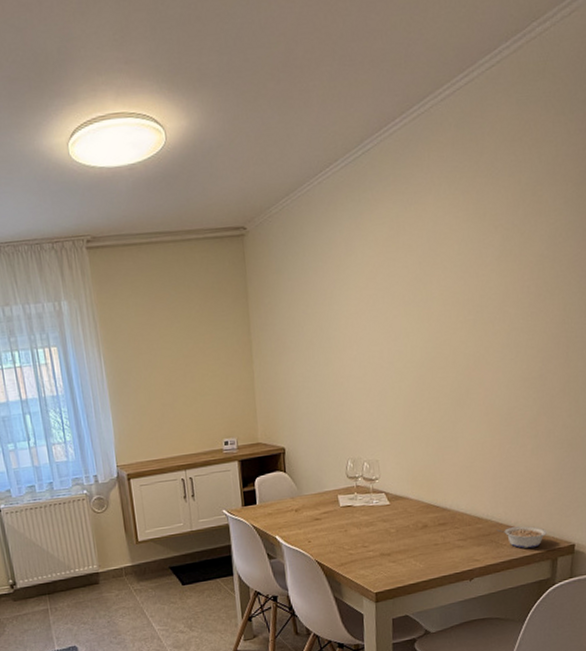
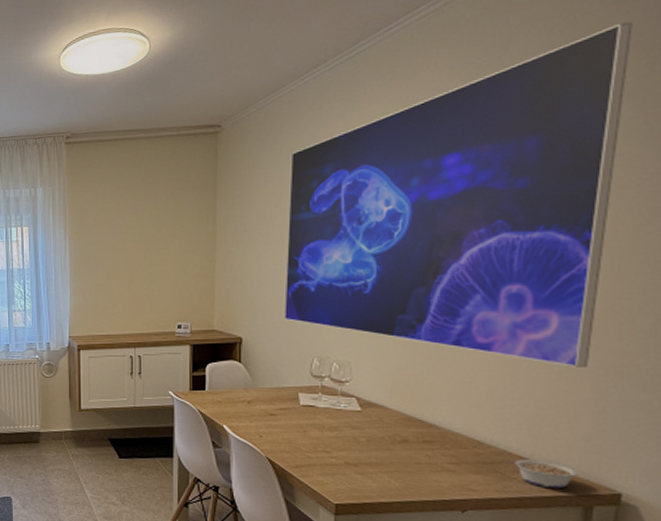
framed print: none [313,133,570,444] -> present [284,21,633,367]

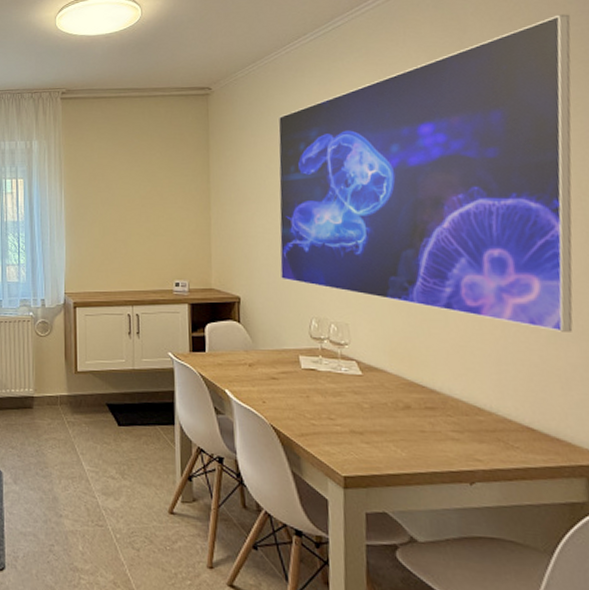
legume: present [503,459,580,489] -> none [504,426,579,459]

